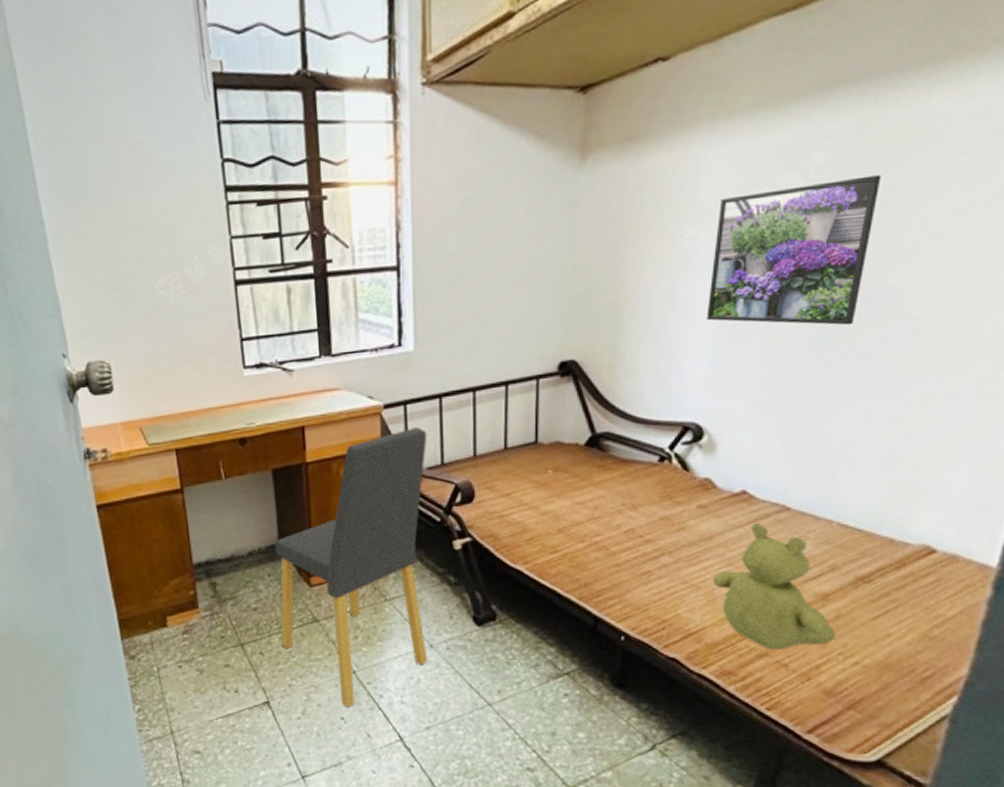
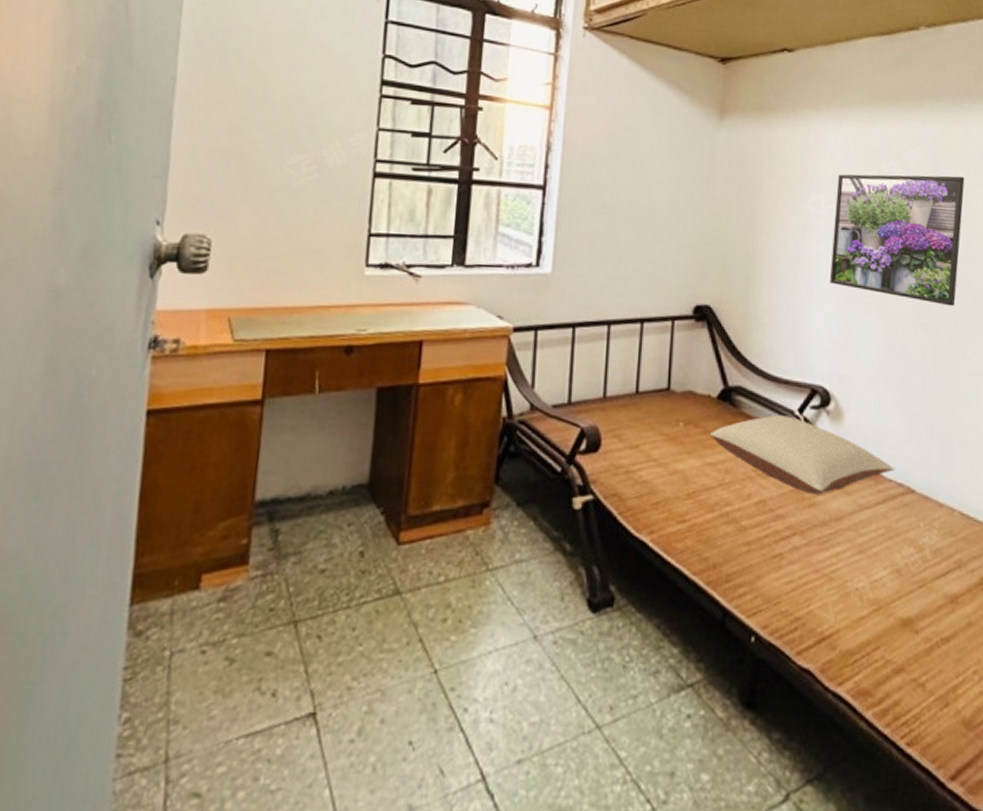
dining chair: present [274,427,427,707] -> none [348,357,556,726]
pillow: none [579,453,770,520] -> present [710,415,895,495]
stuffed bear: present [712,522,837,650] -> none [844,504,969,664]

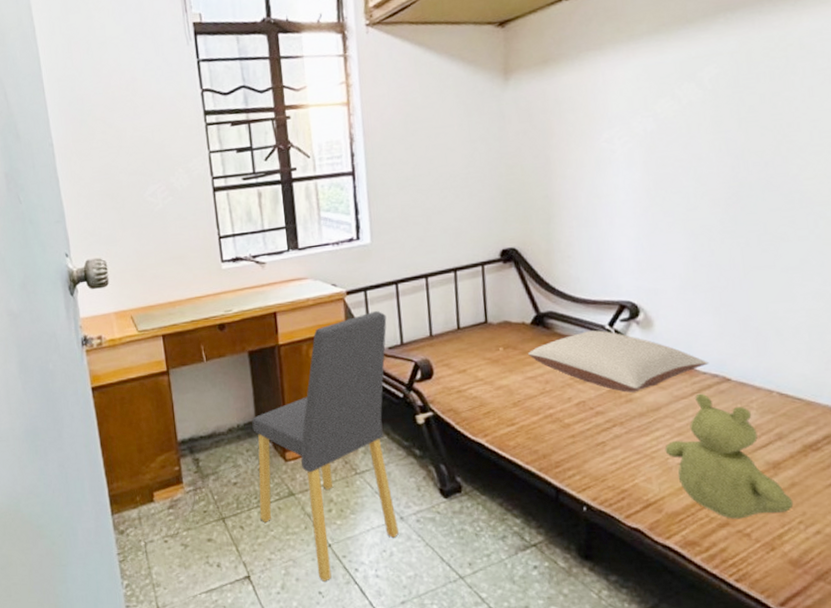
dining chair: none [348,357,556,726] -> present [252,311,399,582]
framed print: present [830,174,965,307] -> none [628,83,769,212]
stuffed bear: none [844,504,969,664] -> present [664,393,794,519]

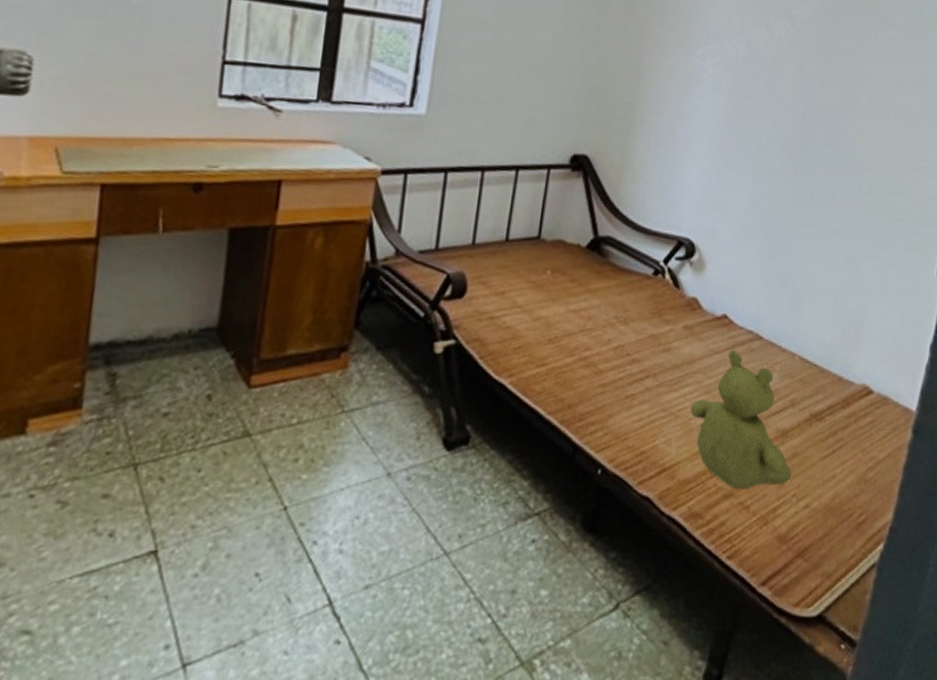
dining chair: present [252,311,399,582] -> none [193,202,425,559]
pillow: present [528,330,709,393] -> none [576,265,747,341]

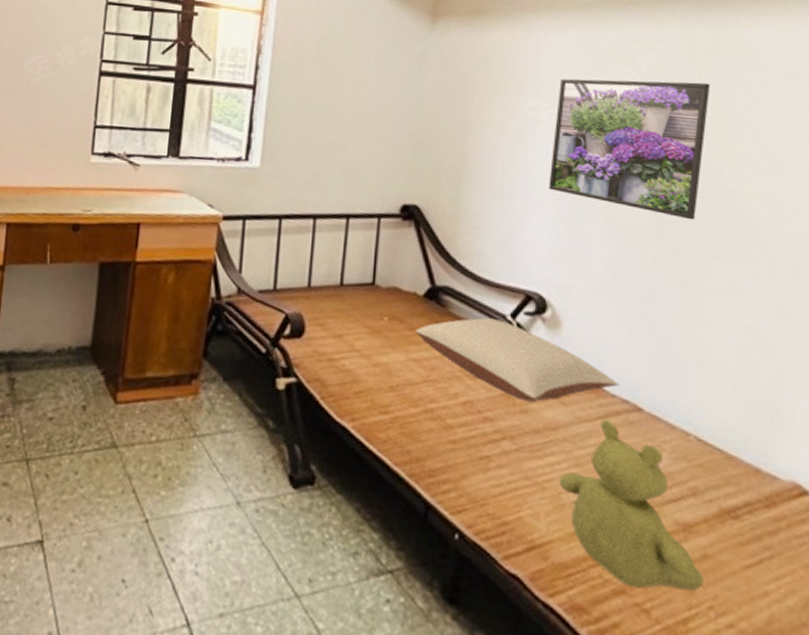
pillow: none [576,265,747,341] -> present [416,317,620,403]
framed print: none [707,27,848,166] -> present [549,78,711,221]

